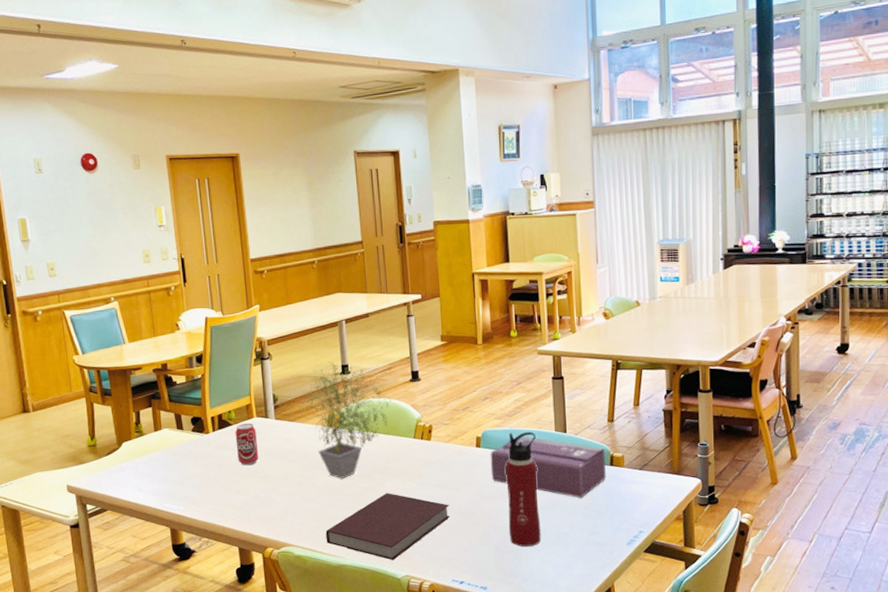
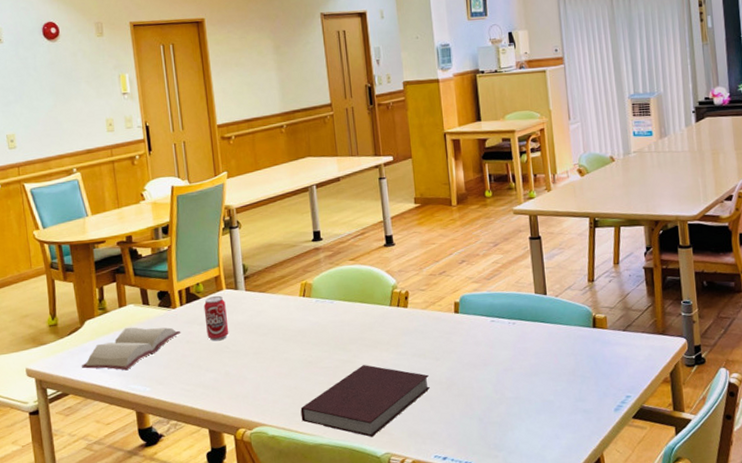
hardback book: none [119,450,214,490] -> present [82,327,181,371]
potted plant: present [298,361,392,479] -> none [269,228,366,351]
tissue box: present [490,435,607,499] -> none [469,299,589,364]
water bottle: present [505,432,541,547] -> none [485,295,526,417]

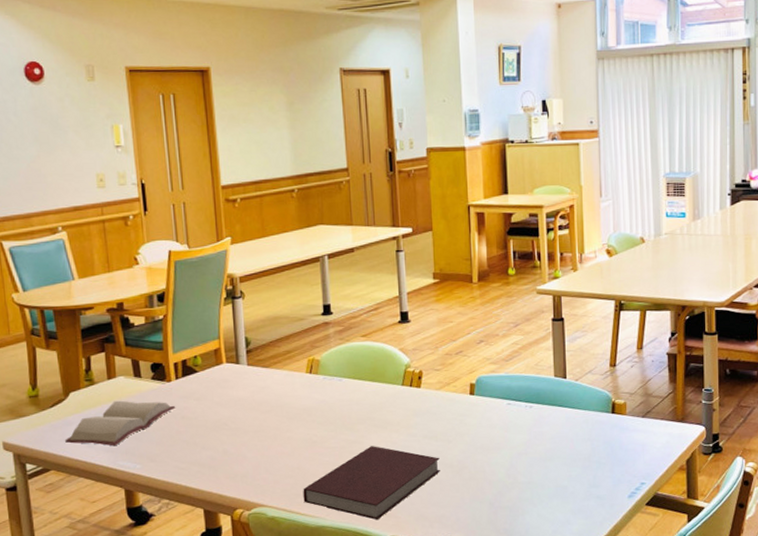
beverage can: present [203,295,229,341] -> none [201,369,229,418]

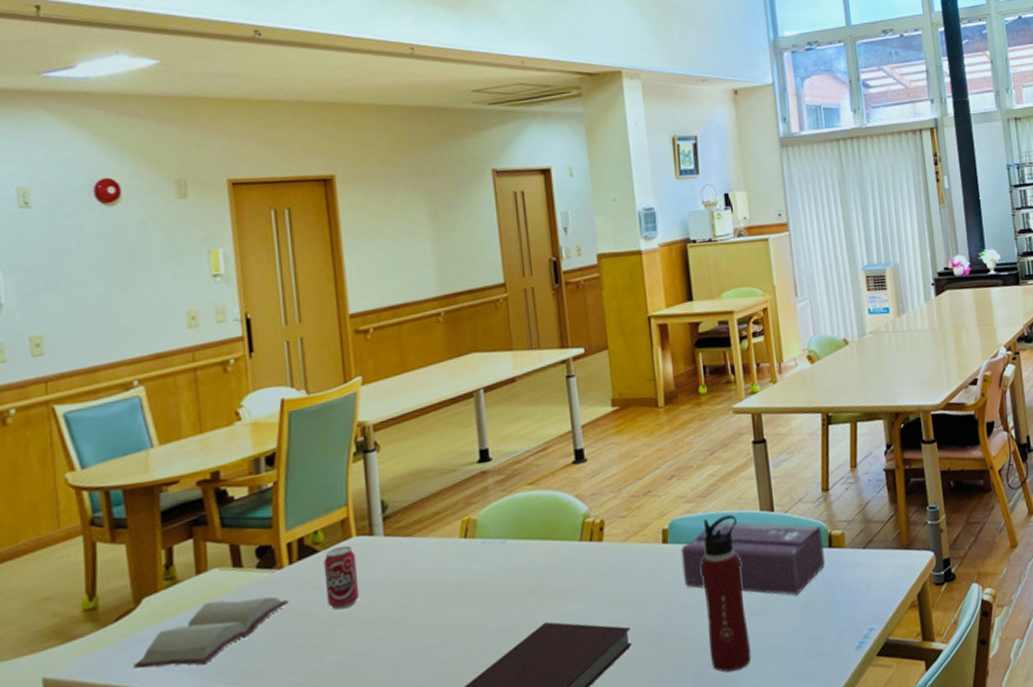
beverage can: none [201,369,229,418] -> present [323,545,360,610]
tissue box: none [484,381,608,449] -> present [680,521,825,596]
water bottle: none [501,378,538,502] -> present [701,515,751,672]

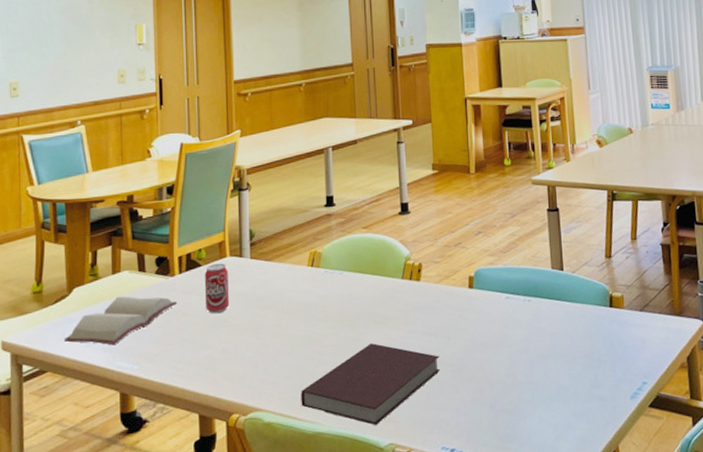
tissue box: present [680,521,825,596] -> none [483,274,606,346]
water bottle: present [701,515,751,672] -> none [500,270,539,404]

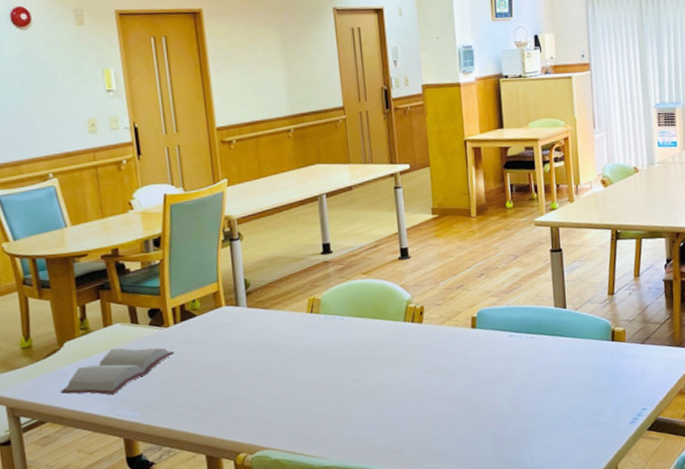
beverage can: present [204,263,230,314] -> none [200,312,229,362]
notebook: present [301,343,440,425] -> none [307,383,444,457]

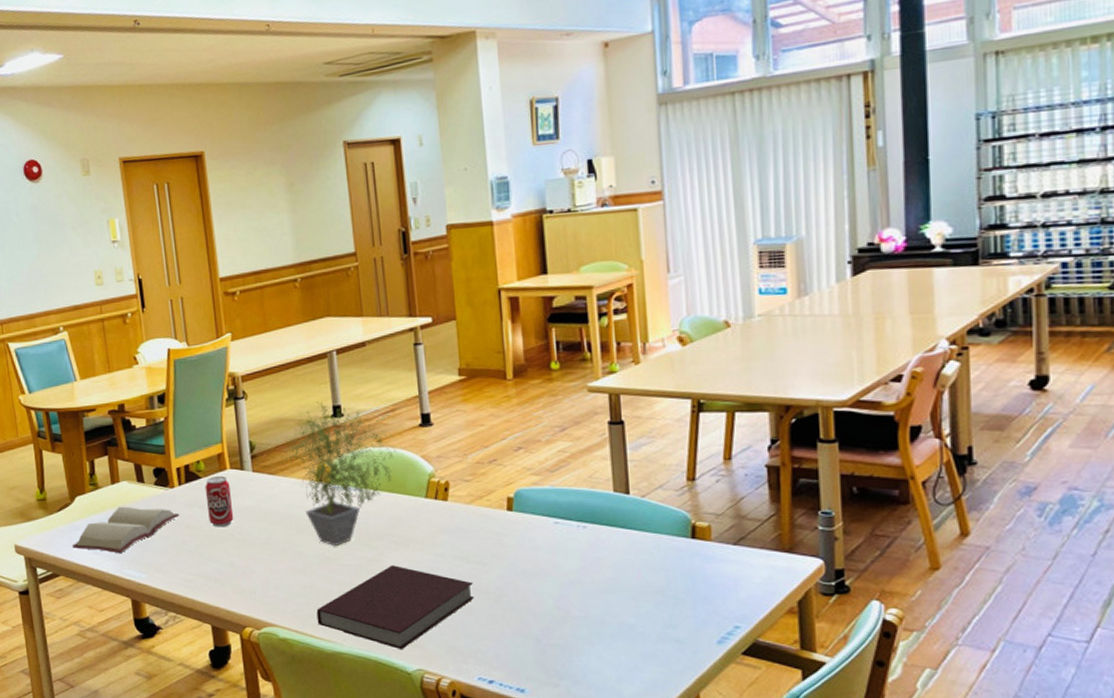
beverage can: none [200,312,229,362] -> present [205,475,234,527]
potted plant: none [273,240,379,370] -> present [280,401,397,546]
notebook: none [307,383,444,457] -> present [316,565,474,649]

